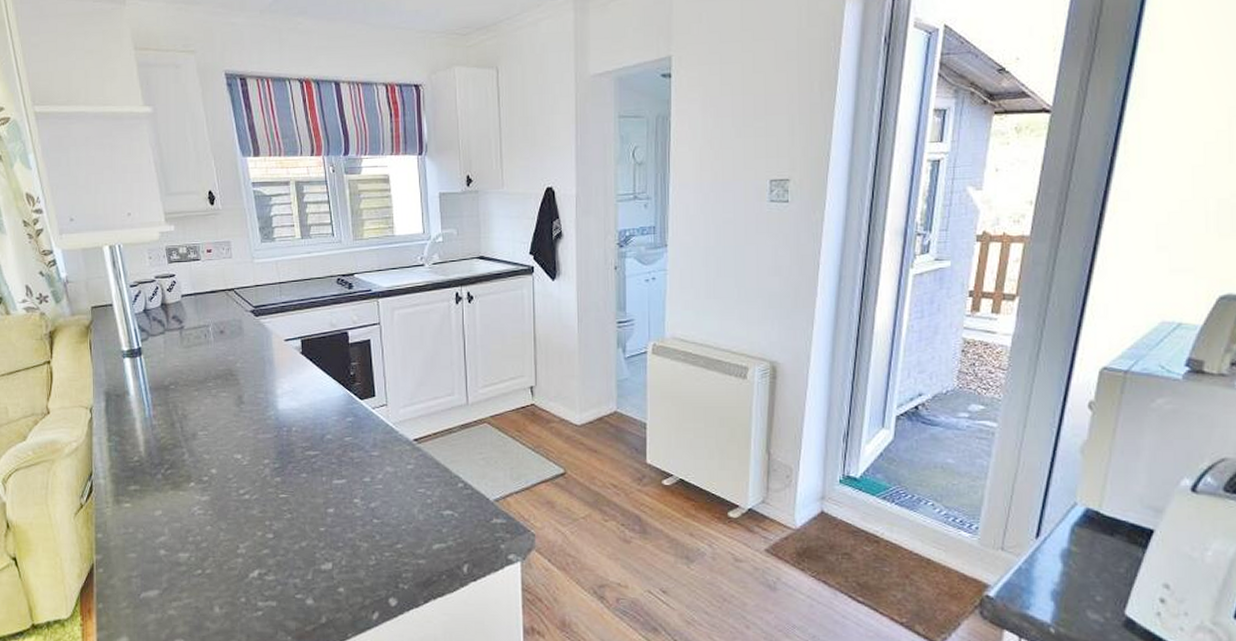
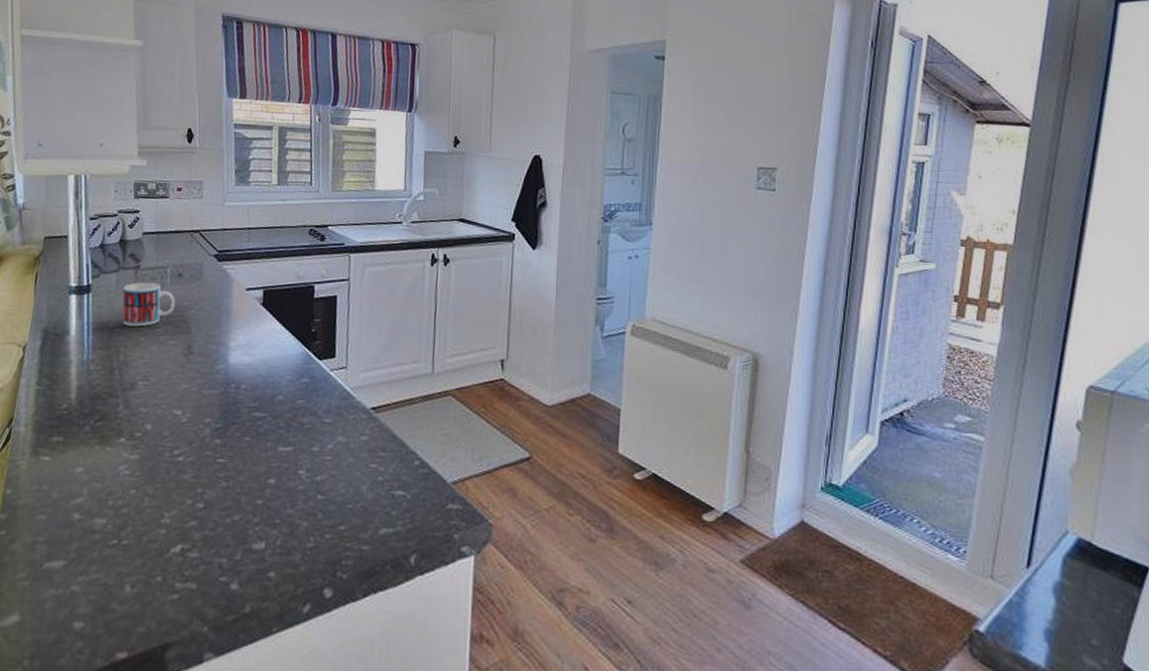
mug: none [172,341,221,383] -> present [122,282,175,327]

